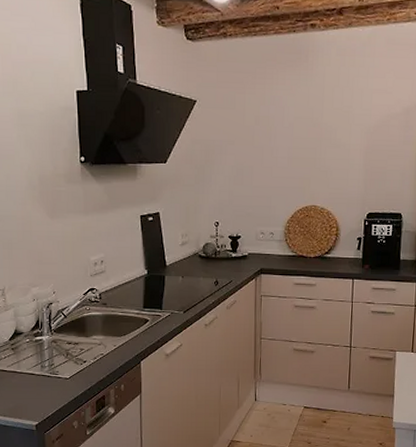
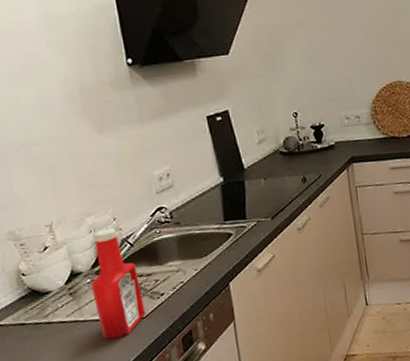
ketchup bottle: none [29,299,69,392] -> present [90,227,146,339]

